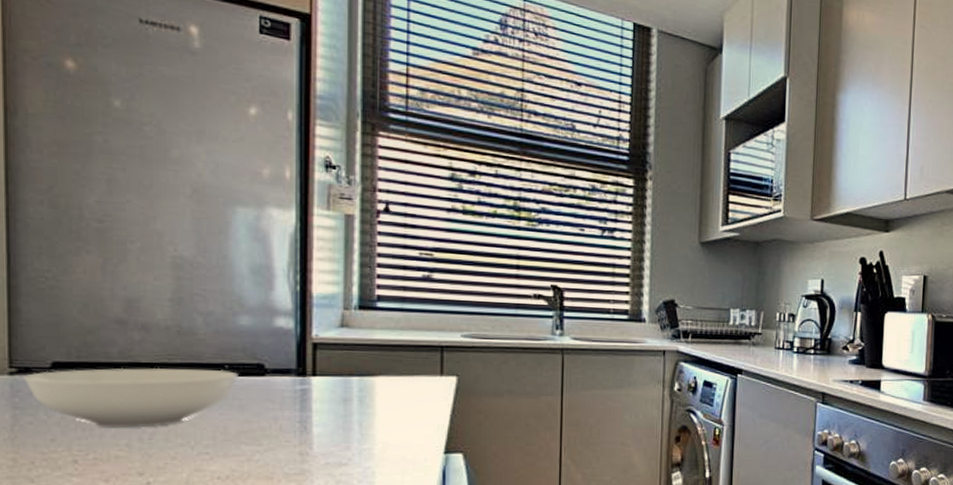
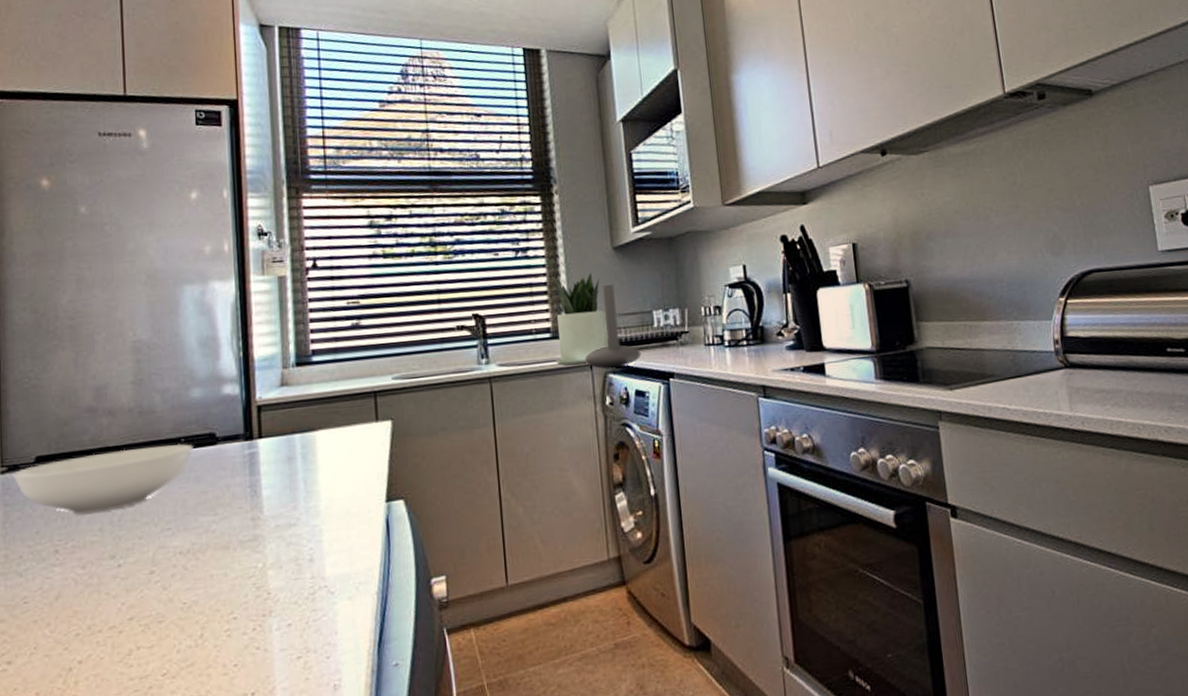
planter: none [630,262,686,350] -> present [554,273,610,367]
paper towel holder: none [659,277,714,358] -> present [584,285,642,369]

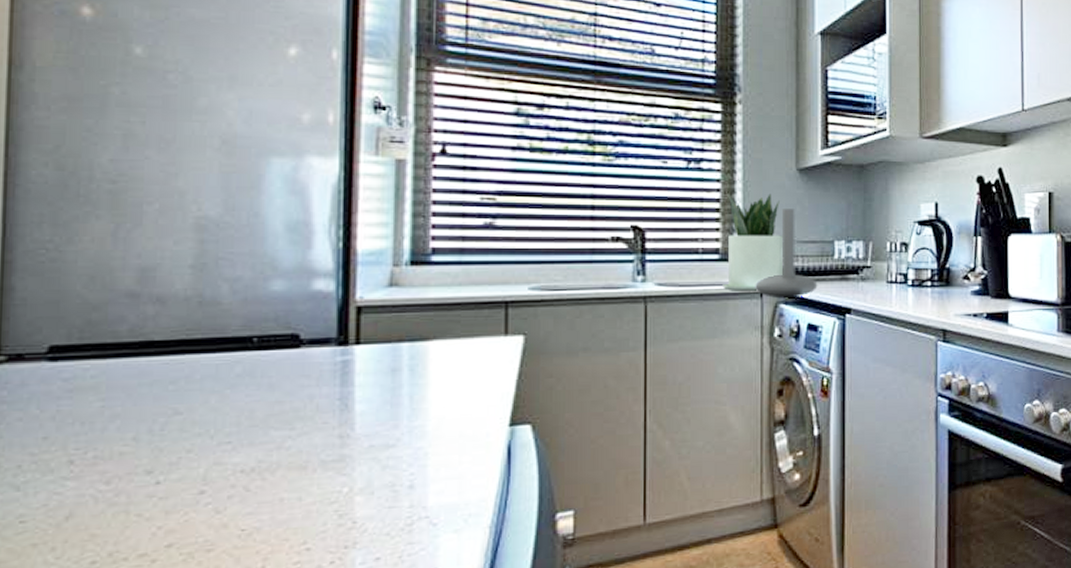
bowl: present [13,443,193,514] -> none [14,343,269,419]

